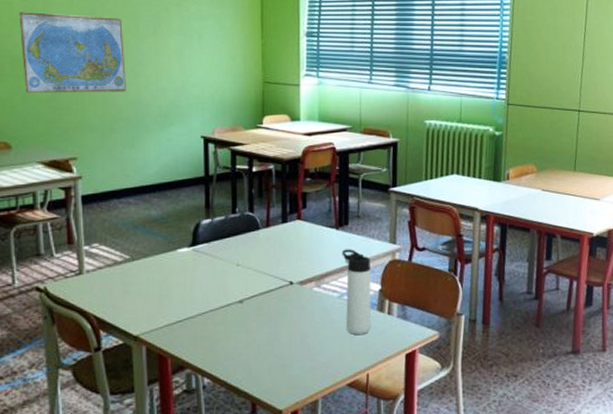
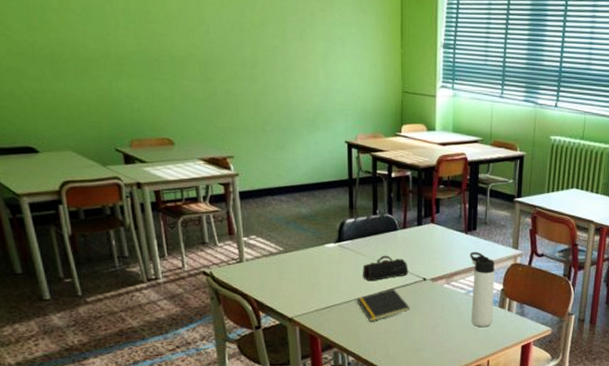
world map: present [19,12,126,93] -> none [173,11,276,96]
notepad: none [213,296,275,336] -> present [356,289,410,322]
pencil case: none [220,258,273,289] -> present [363,255,408,282]

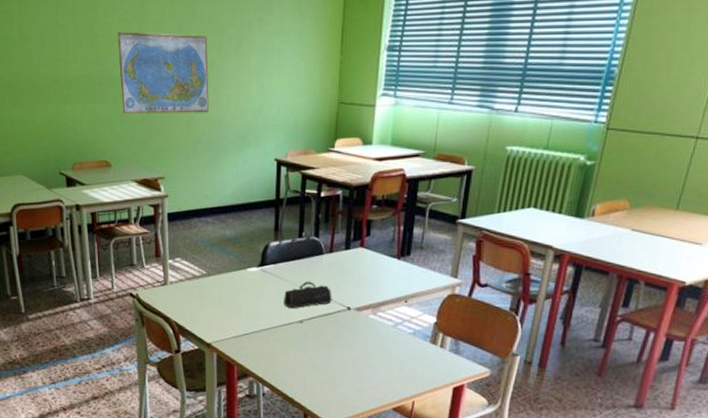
world map: none [173,11,276,96] -> present [117,32,209,113]
notepad: present [356,289,410,322] -> none [275,317,331,352]
thermos bottle: present [469,252,494,328] -> none [397,279,429,365]

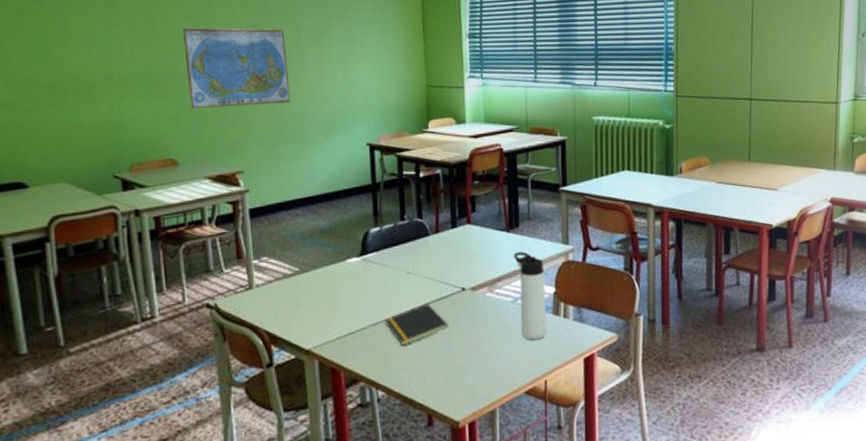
notepad: none [275,317,331,352] -> present [385,304,448,346]
pencil case: present [284,281,332,309] -> none [391,265,444,298]
thermos bottle: none [397,279,429,365] -> present [513,251,547,341]

